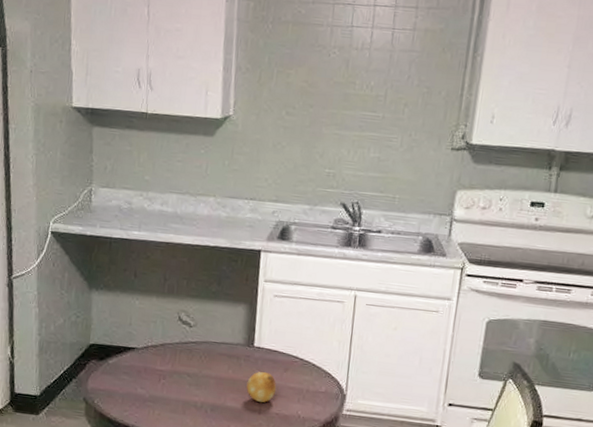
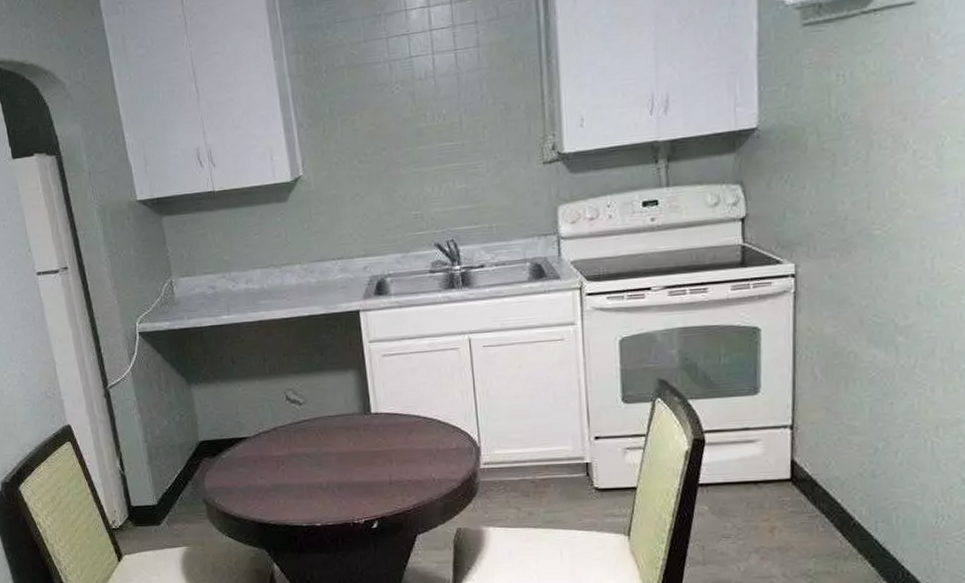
fruit: present [246,372,277,403] -> none [371,439,404,471]

